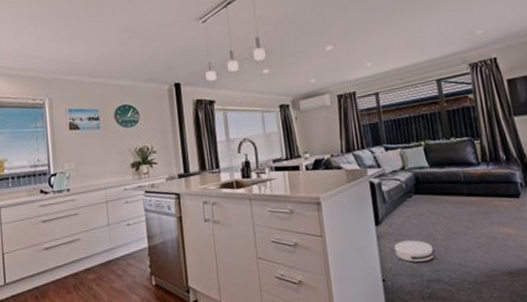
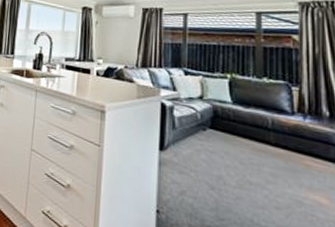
robot vacuum: present [394,240,438,263] -> none [176,174,225,205]

